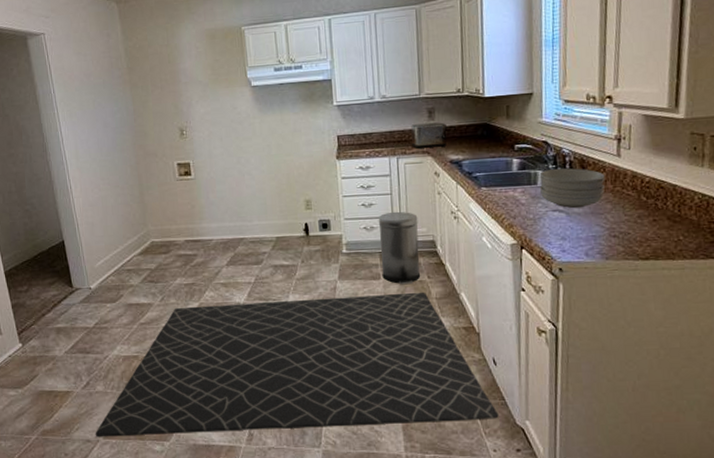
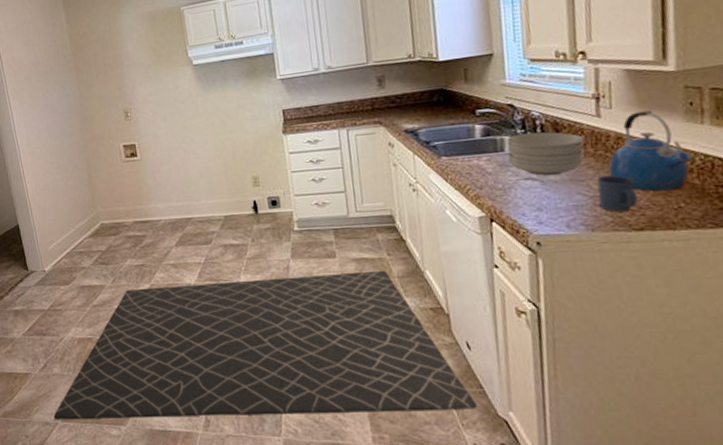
pedal bin: present [378,211,420,285] -> none [330,185,379,263]
toaster: present [410,122,448,149] -> none [360,90,401,119]
mug: none [613,209,646,244] -> present [597,175,638,213]
kettle: none [623,153,692,225] -> present [608,110,692,191]

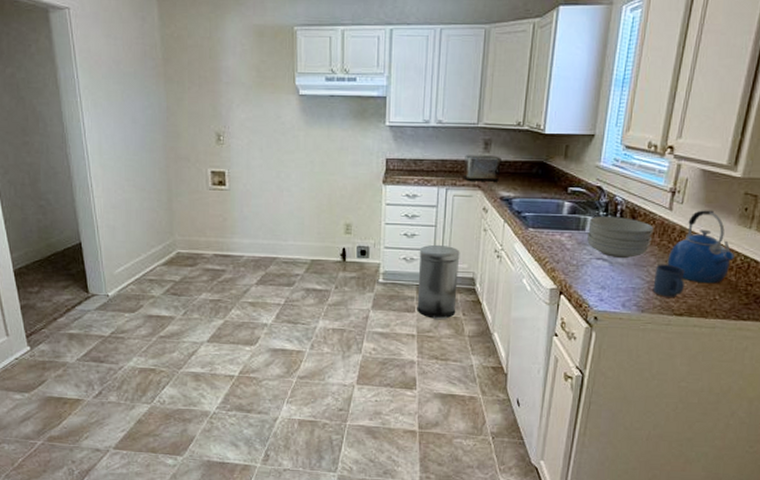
rug: present [53,270,478,419] -> none [105,323,516,457]
pedal bin: none [330,185,379,263] -> present [417,244,460,320]
toaster: none [360,90,401,119] -> present [463,155,503,182]

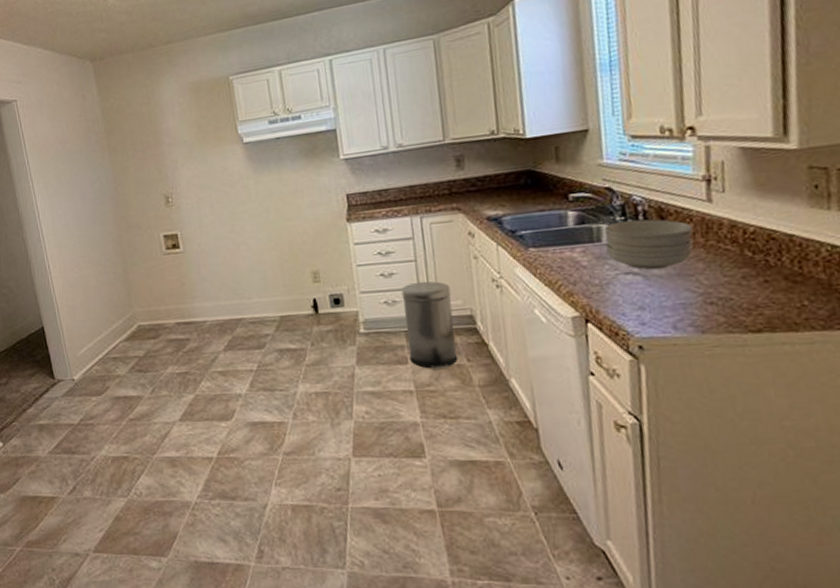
toaster: present [463,155,503,182] -> none [435,171,482,205]
mug: present [652,264,685,299] -> none [707,268,755,312]
kettle: present [667,210,735,284] -> none [720,194,817,287]

